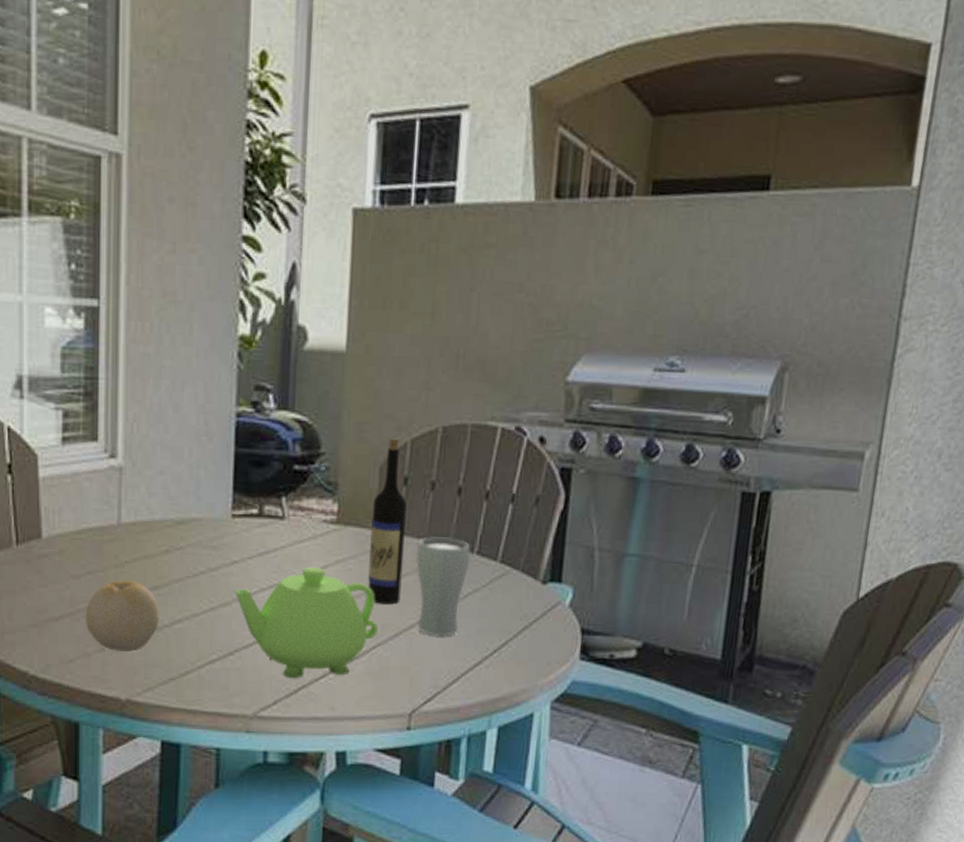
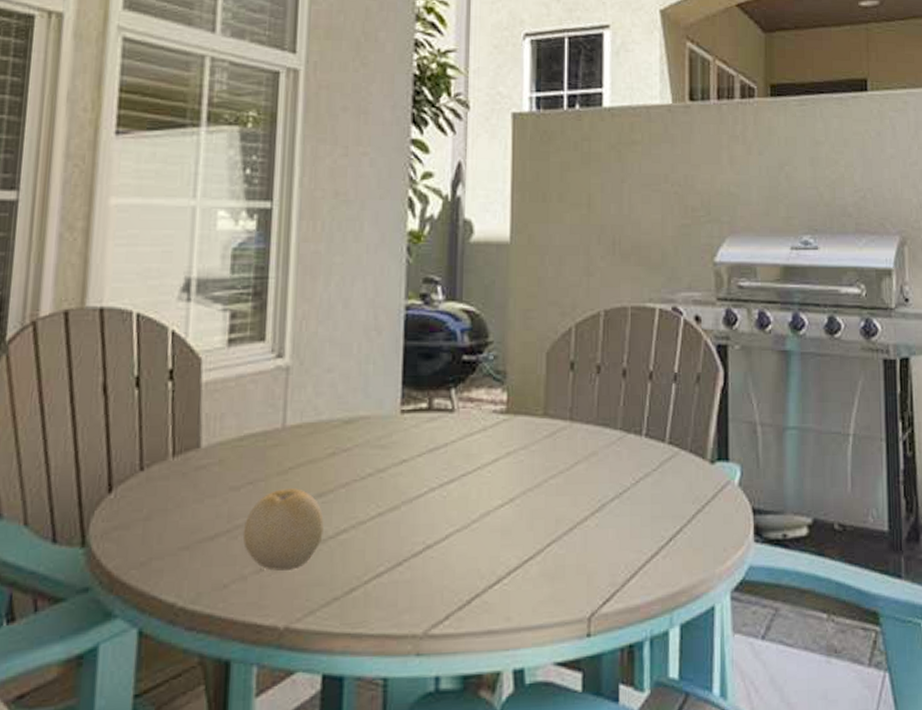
teapot: present [235,567,379,679] -> none [404,461,552,588]
wine bottle: present [368,438,407,605] -> none [540,324,574,497]
drinking glass: present [416,537,471,636] -> none [586,421,639,527]

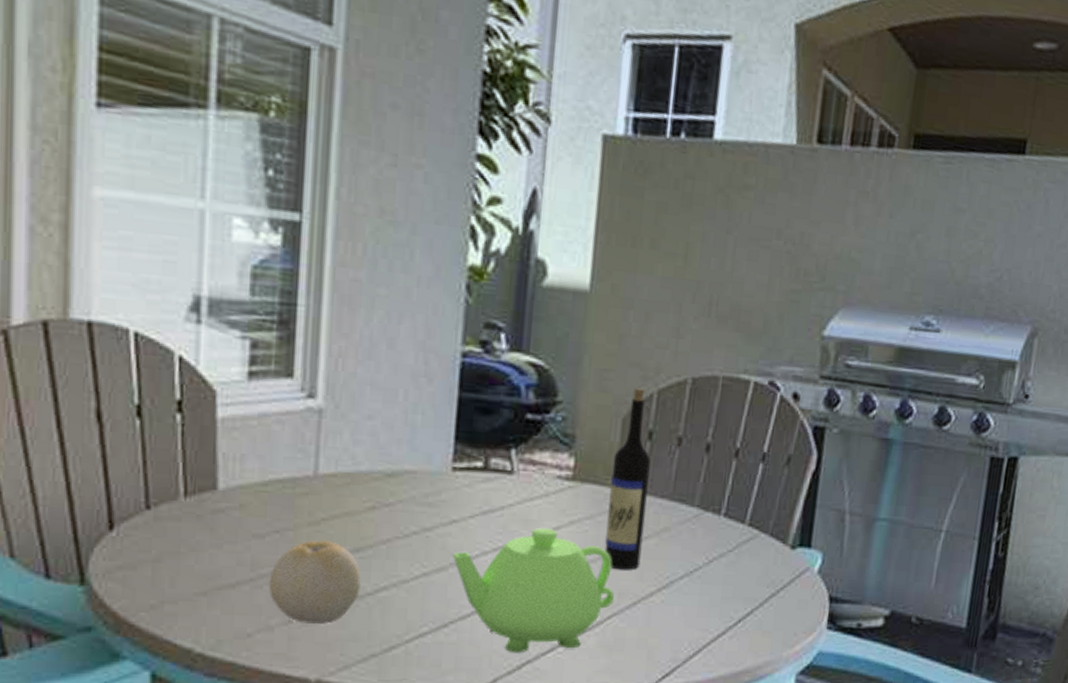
teapot: none [404,461,552,588] -> present [453,528,615,654]
wine bottle: none [540,324,574,497] -> present [604,388,651,570]

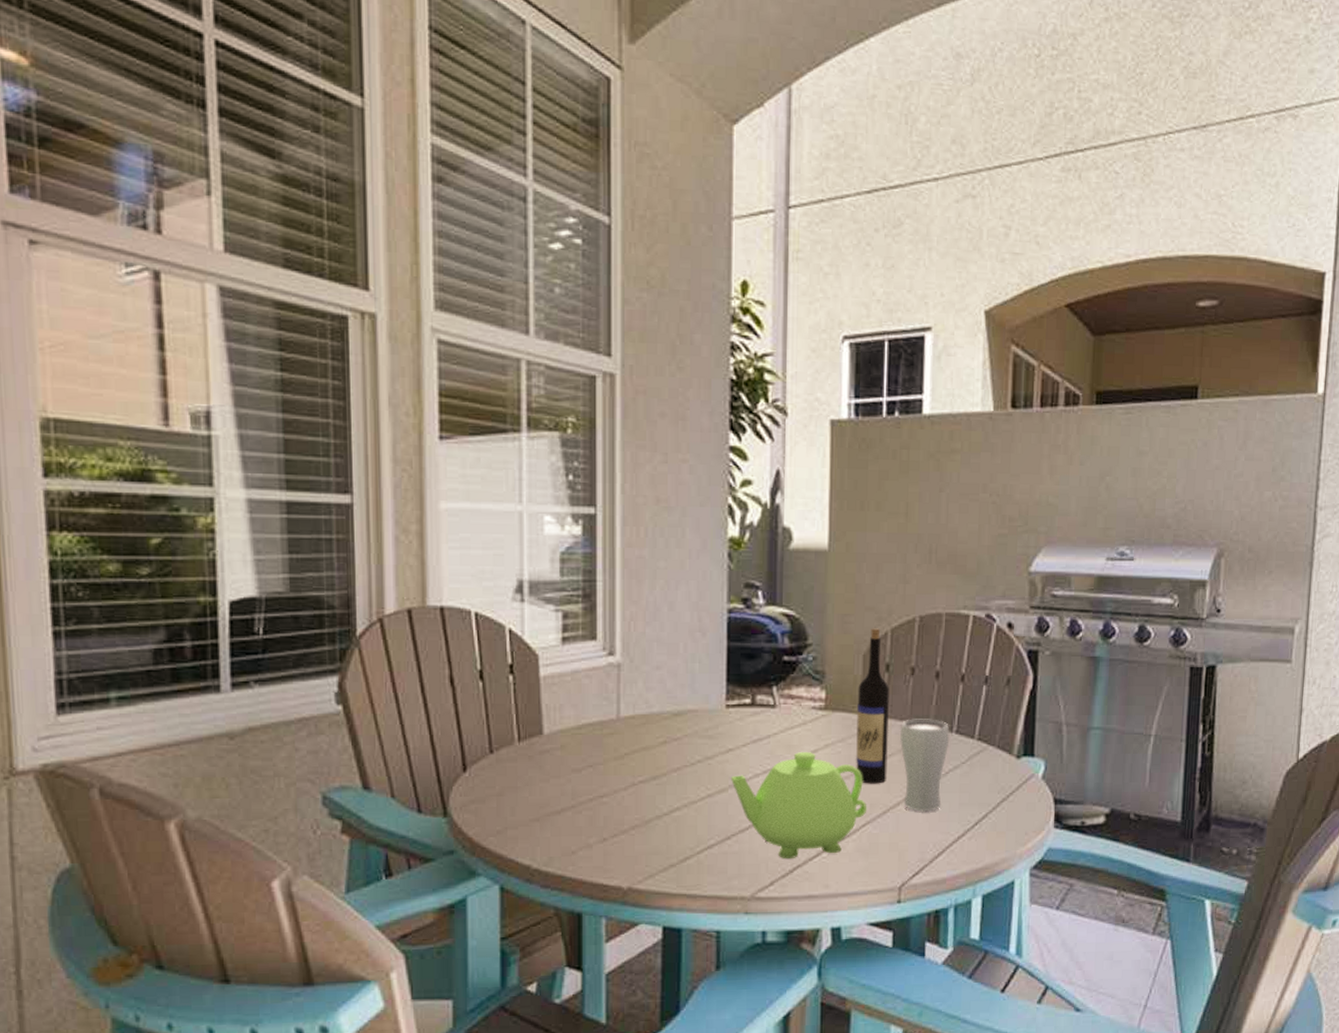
fruit: present [268,540,361,624] -> none [586,772,658,841]
drinking glass: none [657,496,718,605] -> present [899,719,950,812]

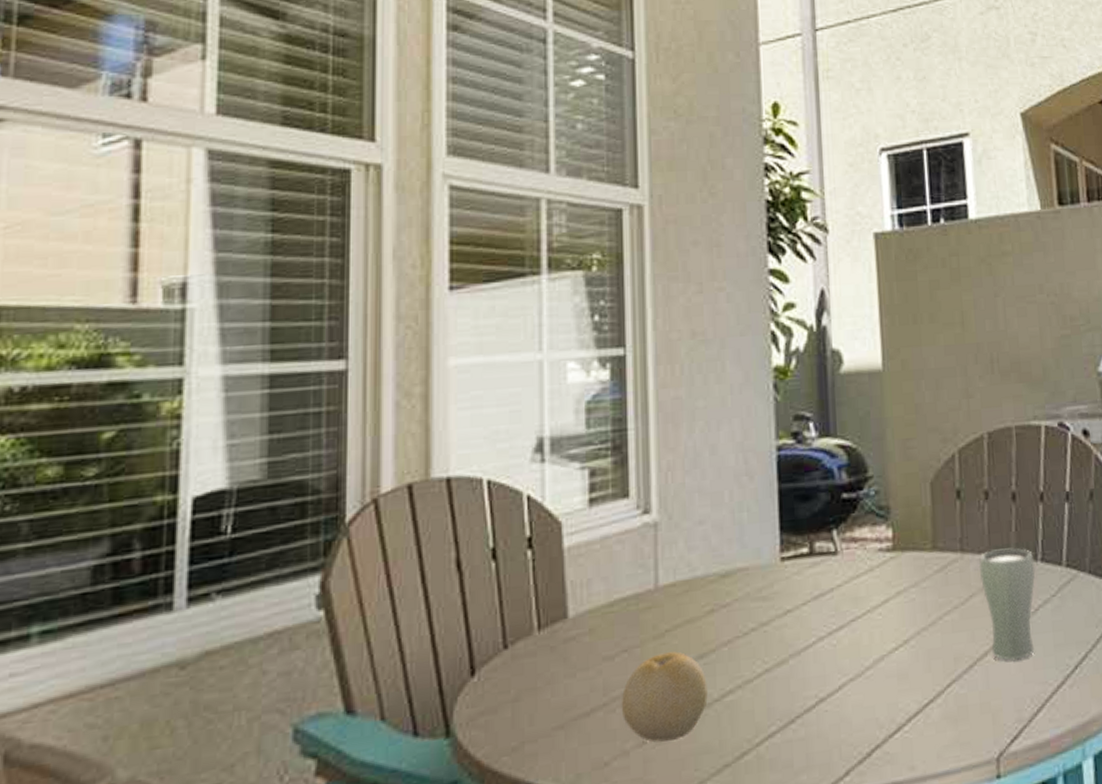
fruit: none [586,772,658,841] -> present [621,651,708,743]
teapot: present [731,752,867,860] -> none [791,603,951,740]
wine bottle: present [856,628,889,784] -> none [928,451,970,634]

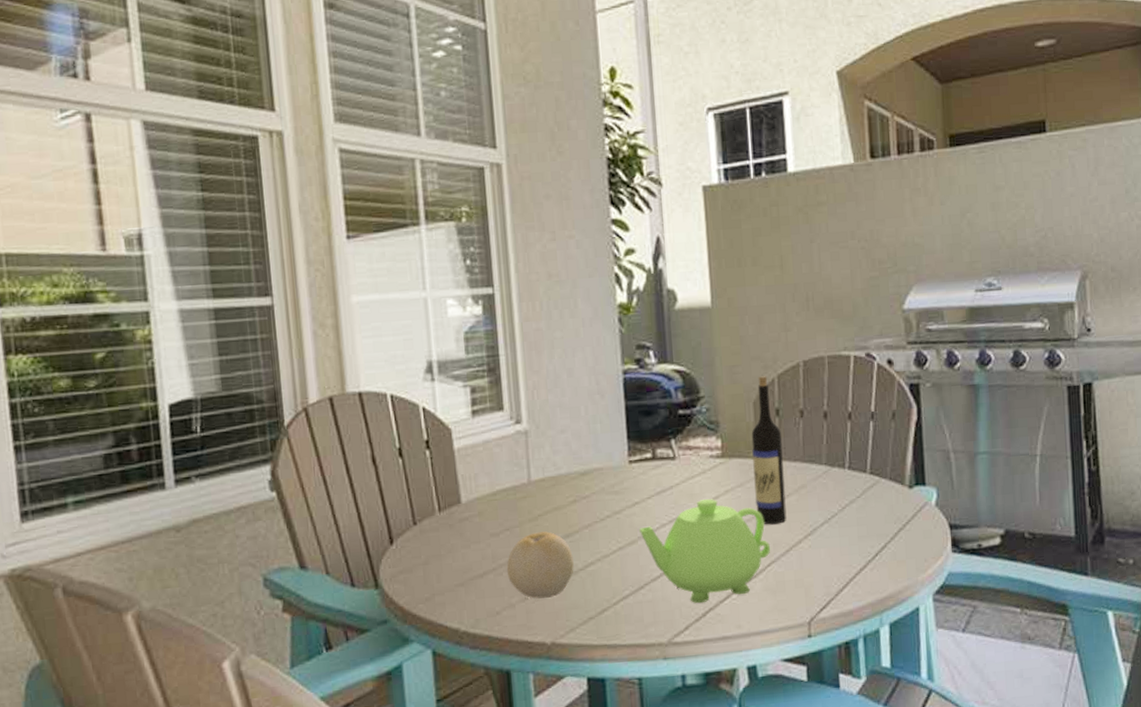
teapot: none [791,603,951,740] -> present [639,499,771,604]
wine bottle: none [928,451,970,634] -> present [751,376,787,525]
drinking glass: present [978,547,1036,661] -> none [794,457,844,547]

